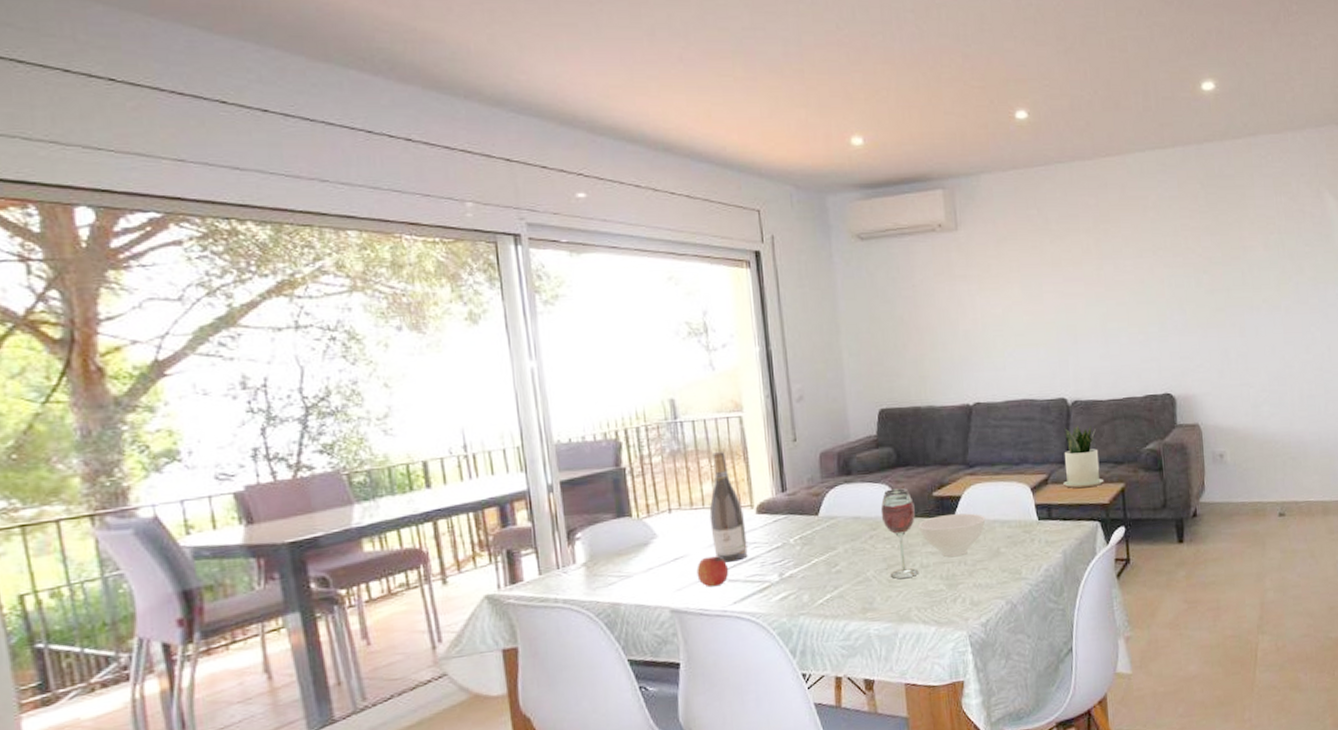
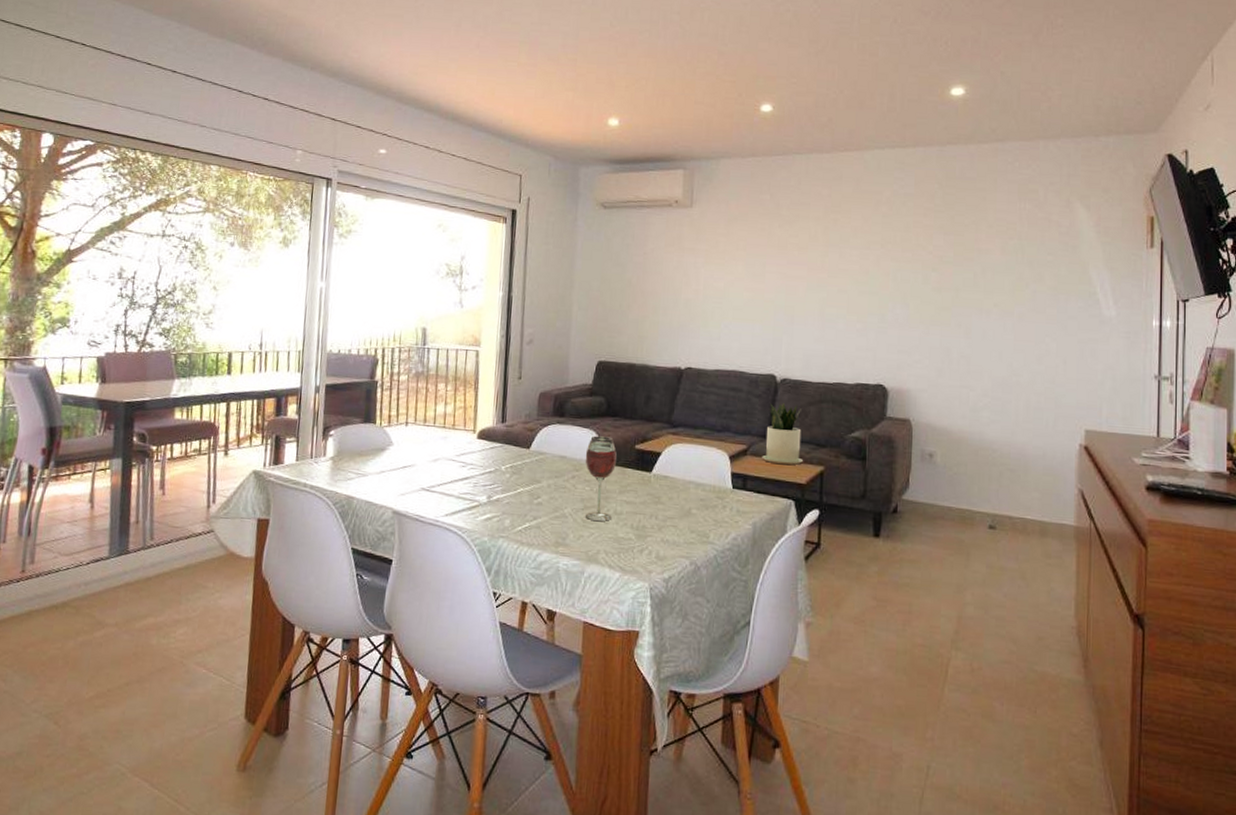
fruit: present [696,556,729,587] -> none [419,469,447,498]
wine bottle: present [709,451,748,563] -> none [437,378,467,478]
bowl: present [918,513,986,558] -> none [618,468,682,510]

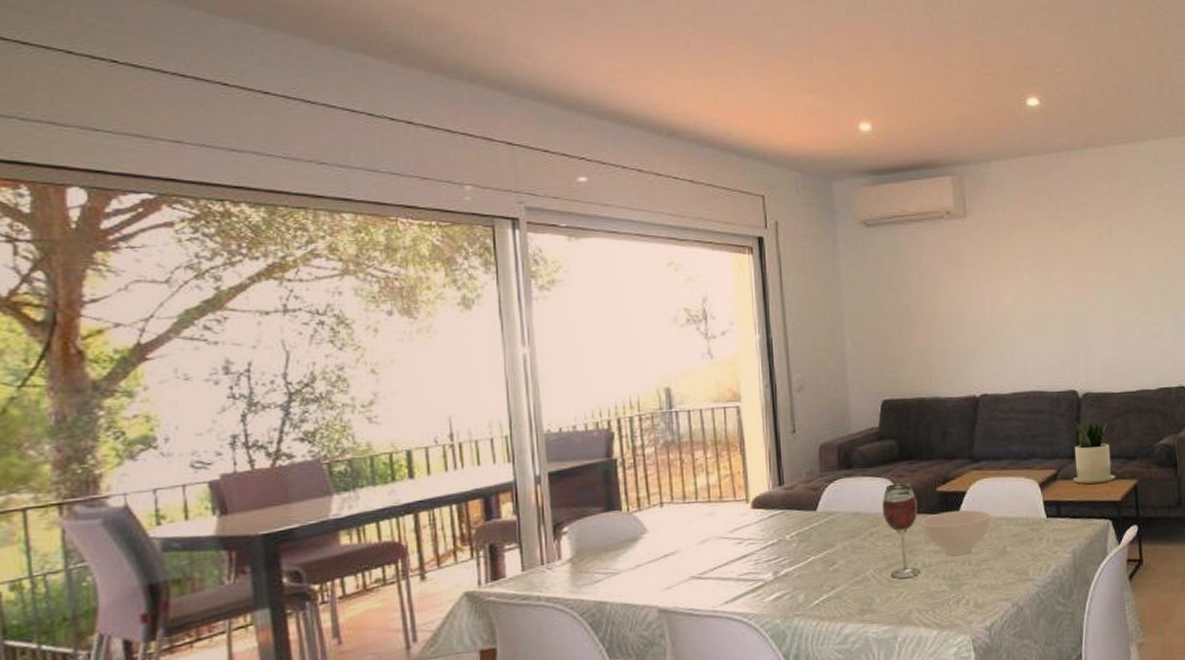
bowl: none [618,468,682,510] -> present [921,509,992,557]

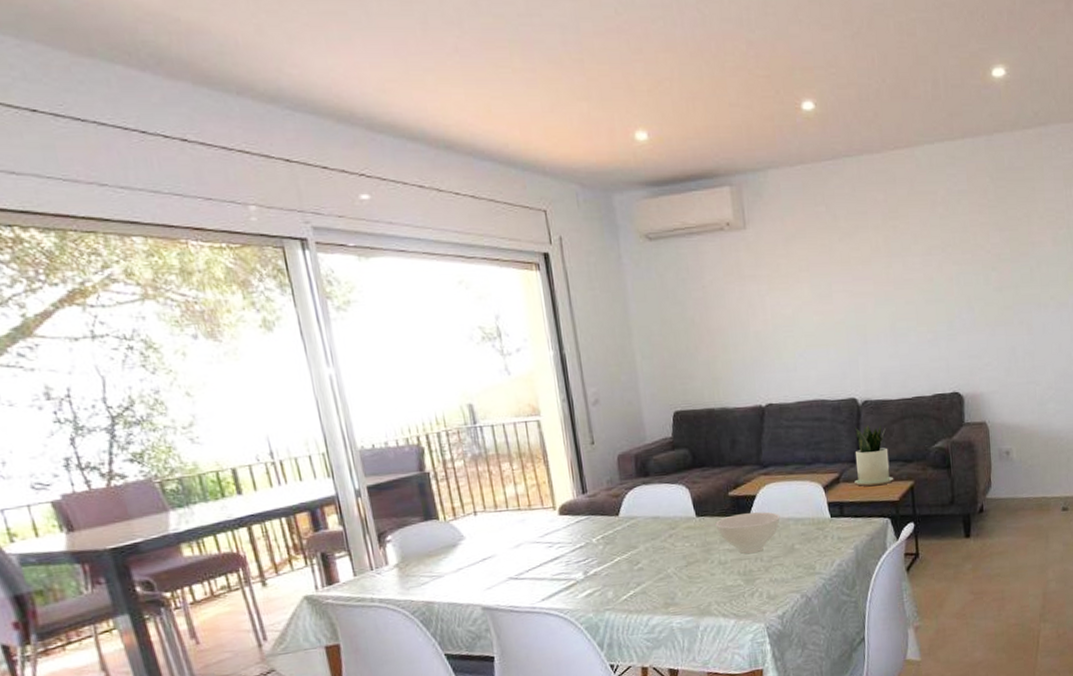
wineglass: present [881,483,921,578] -> none [678,488,718,575]

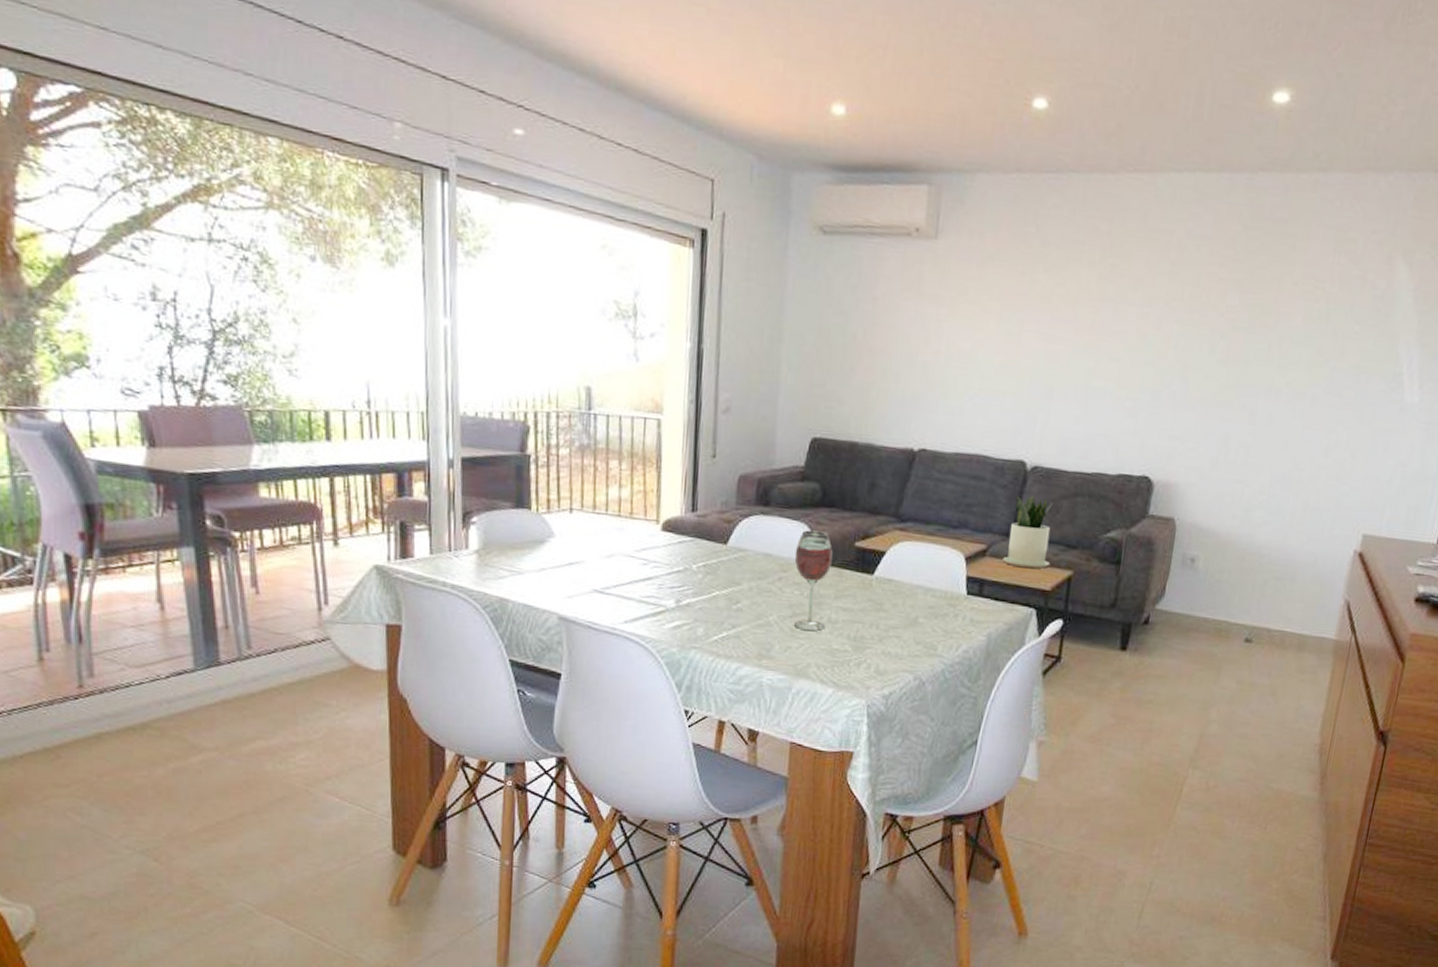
wineglass: none [678,488,718,575] -> present [794,530,833,631]
bowl: present [715,511,780,555] -> none [833,569,909,619]

